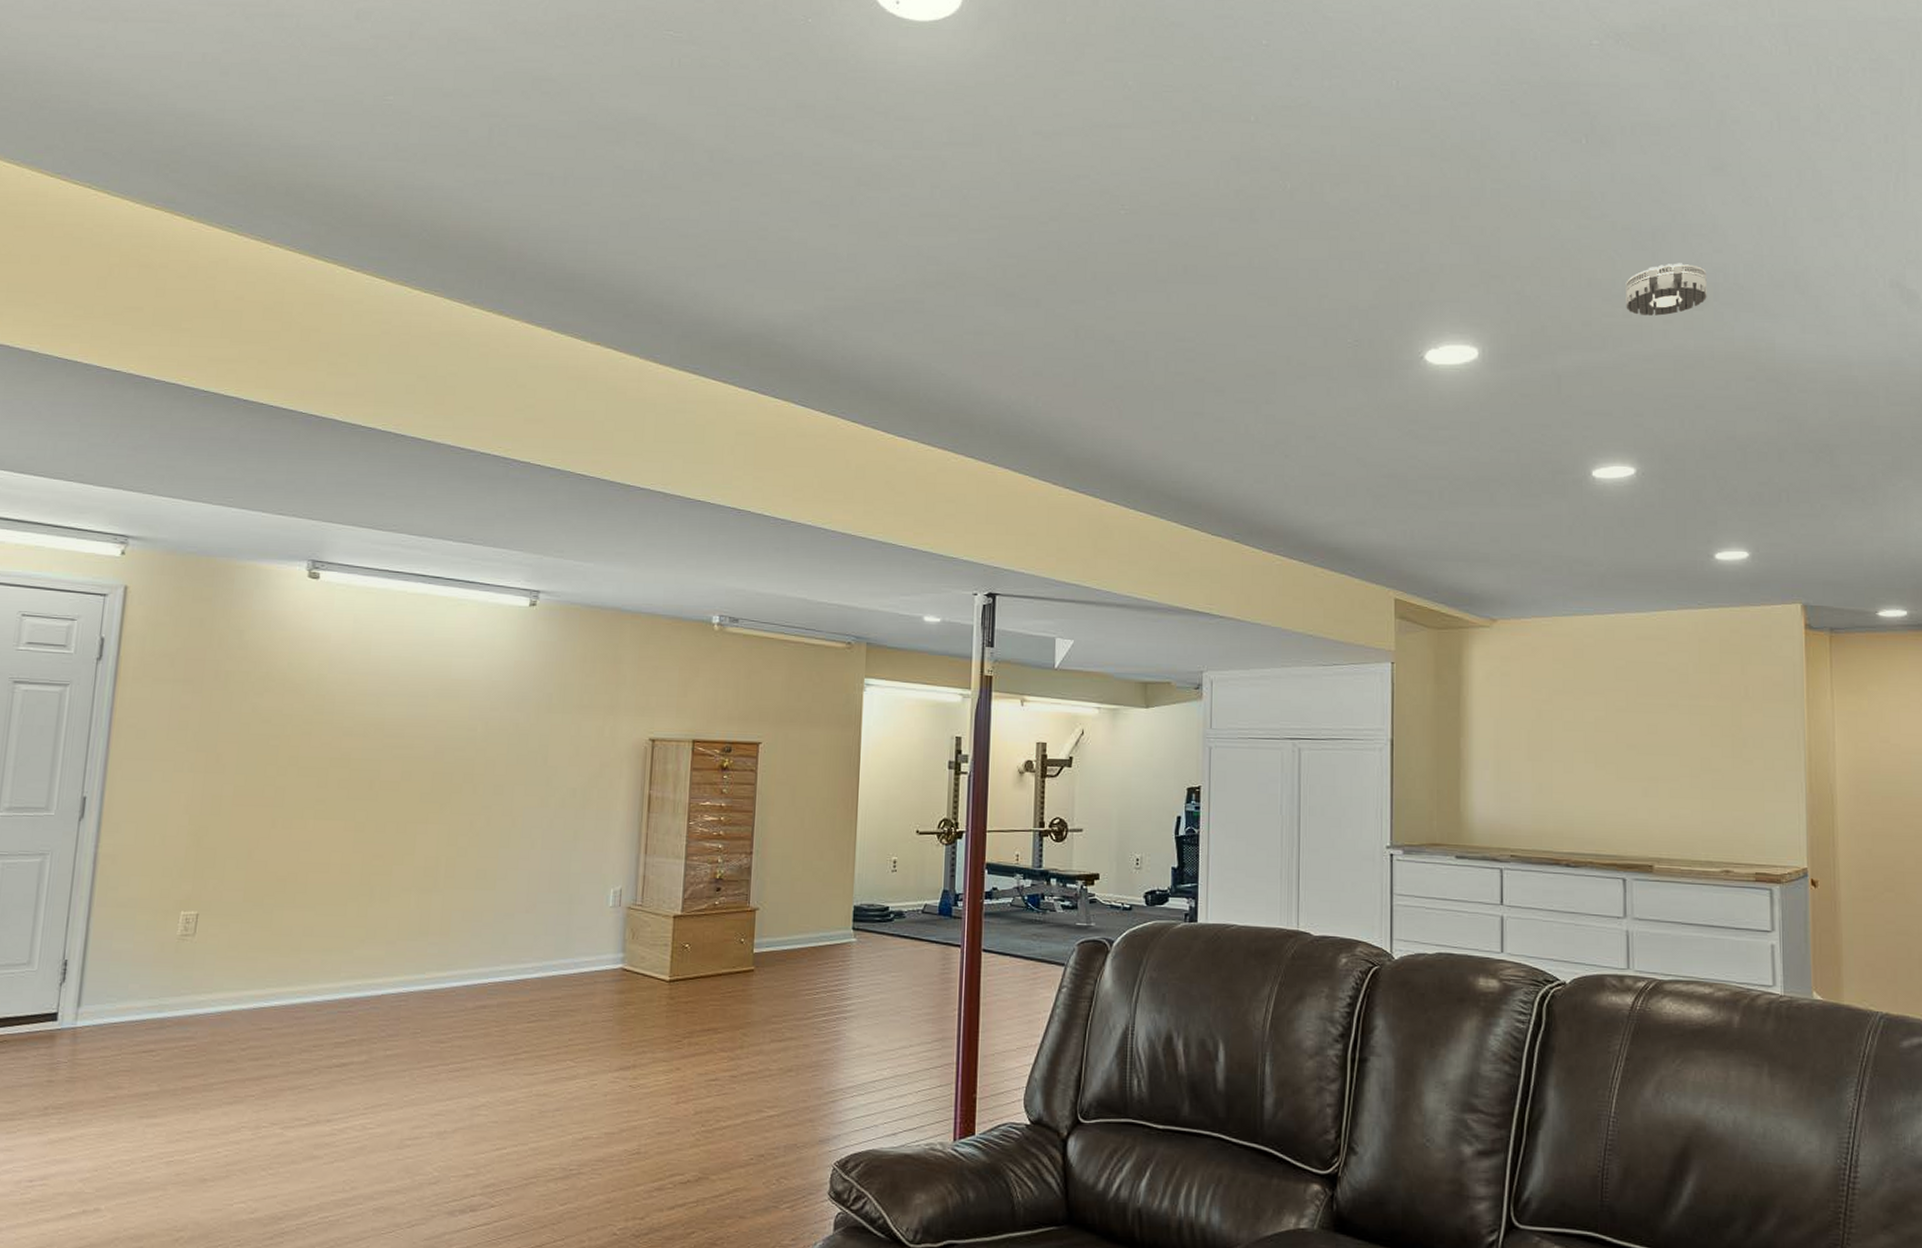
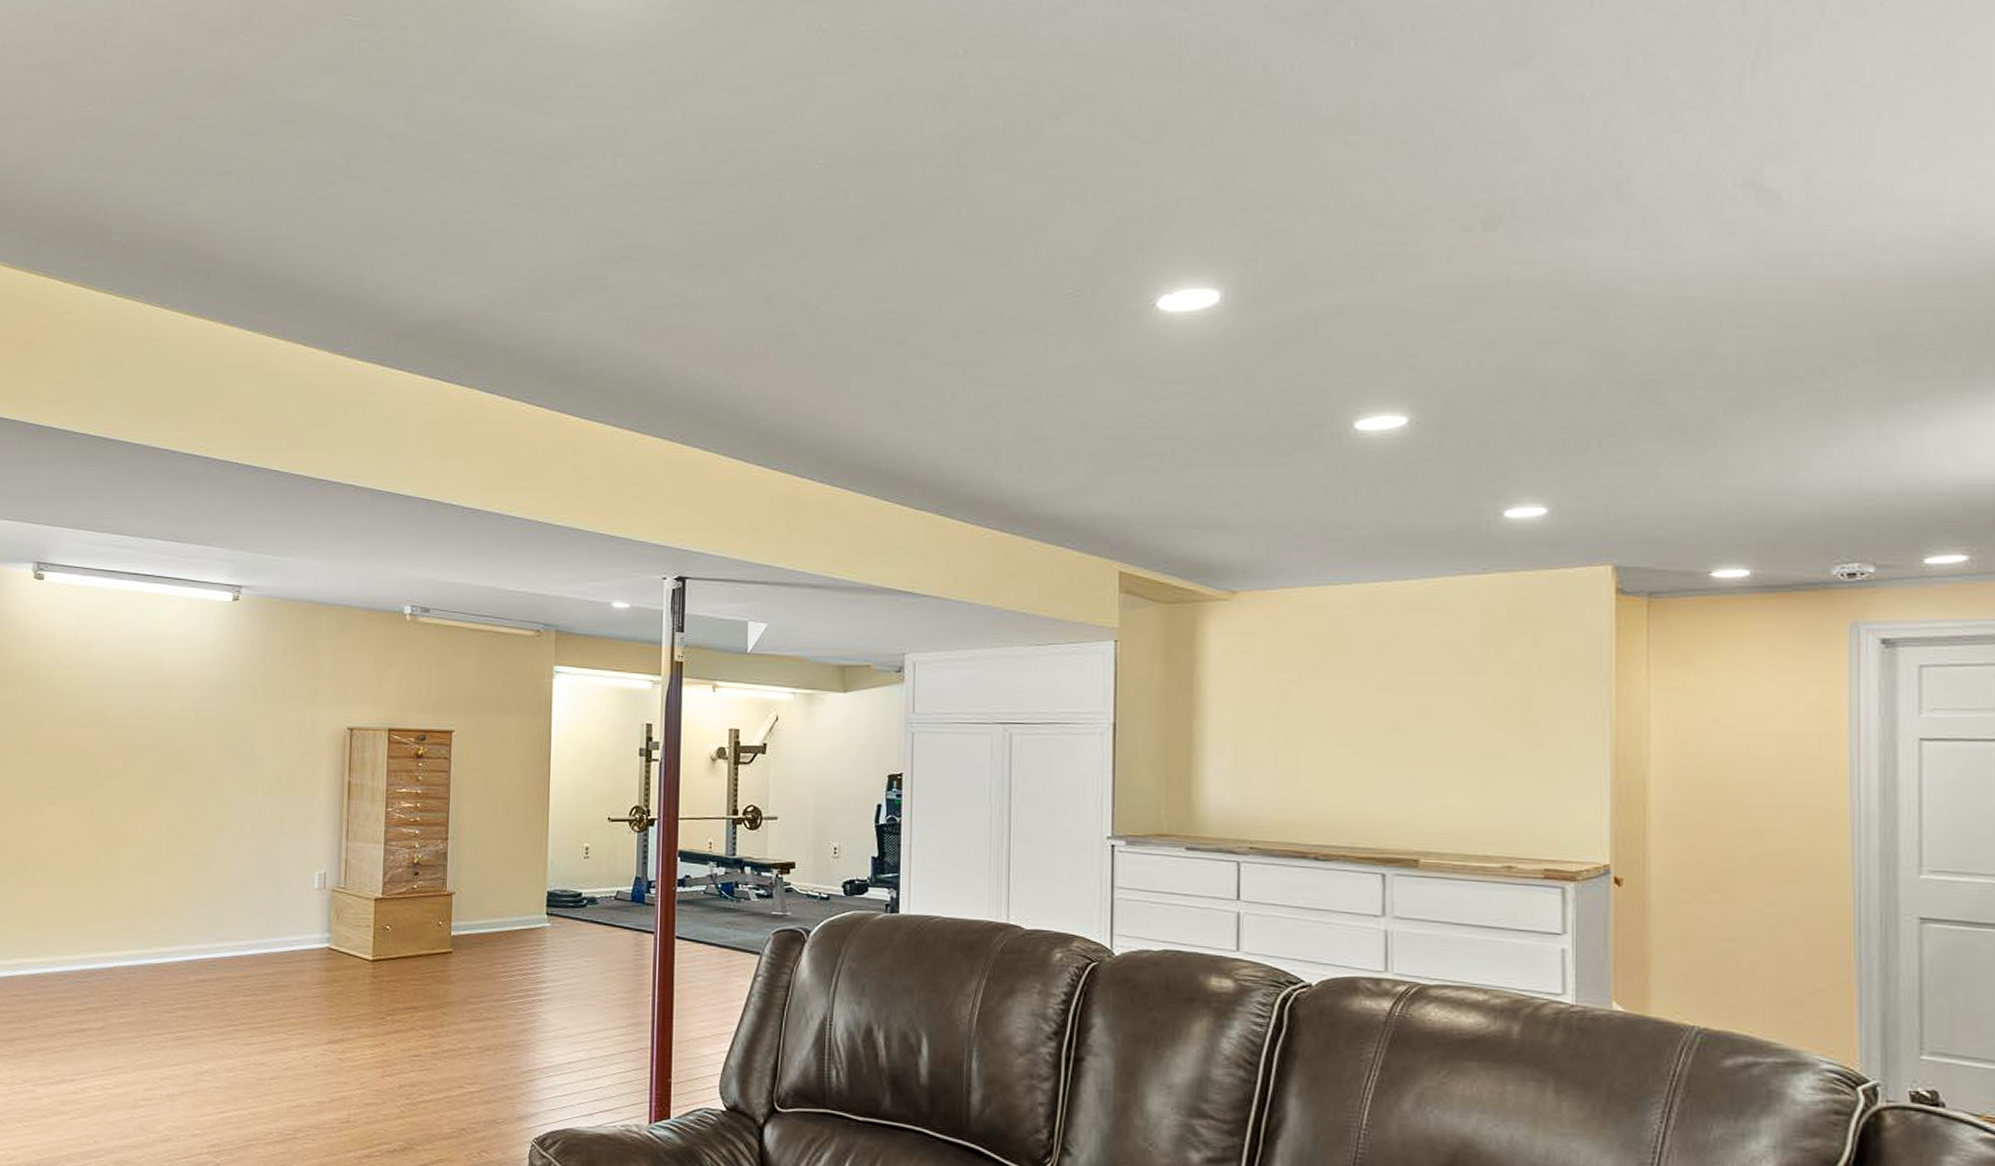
smoke detector: present [1626,263,1707,316] -> none [1400,177,1503,241]

